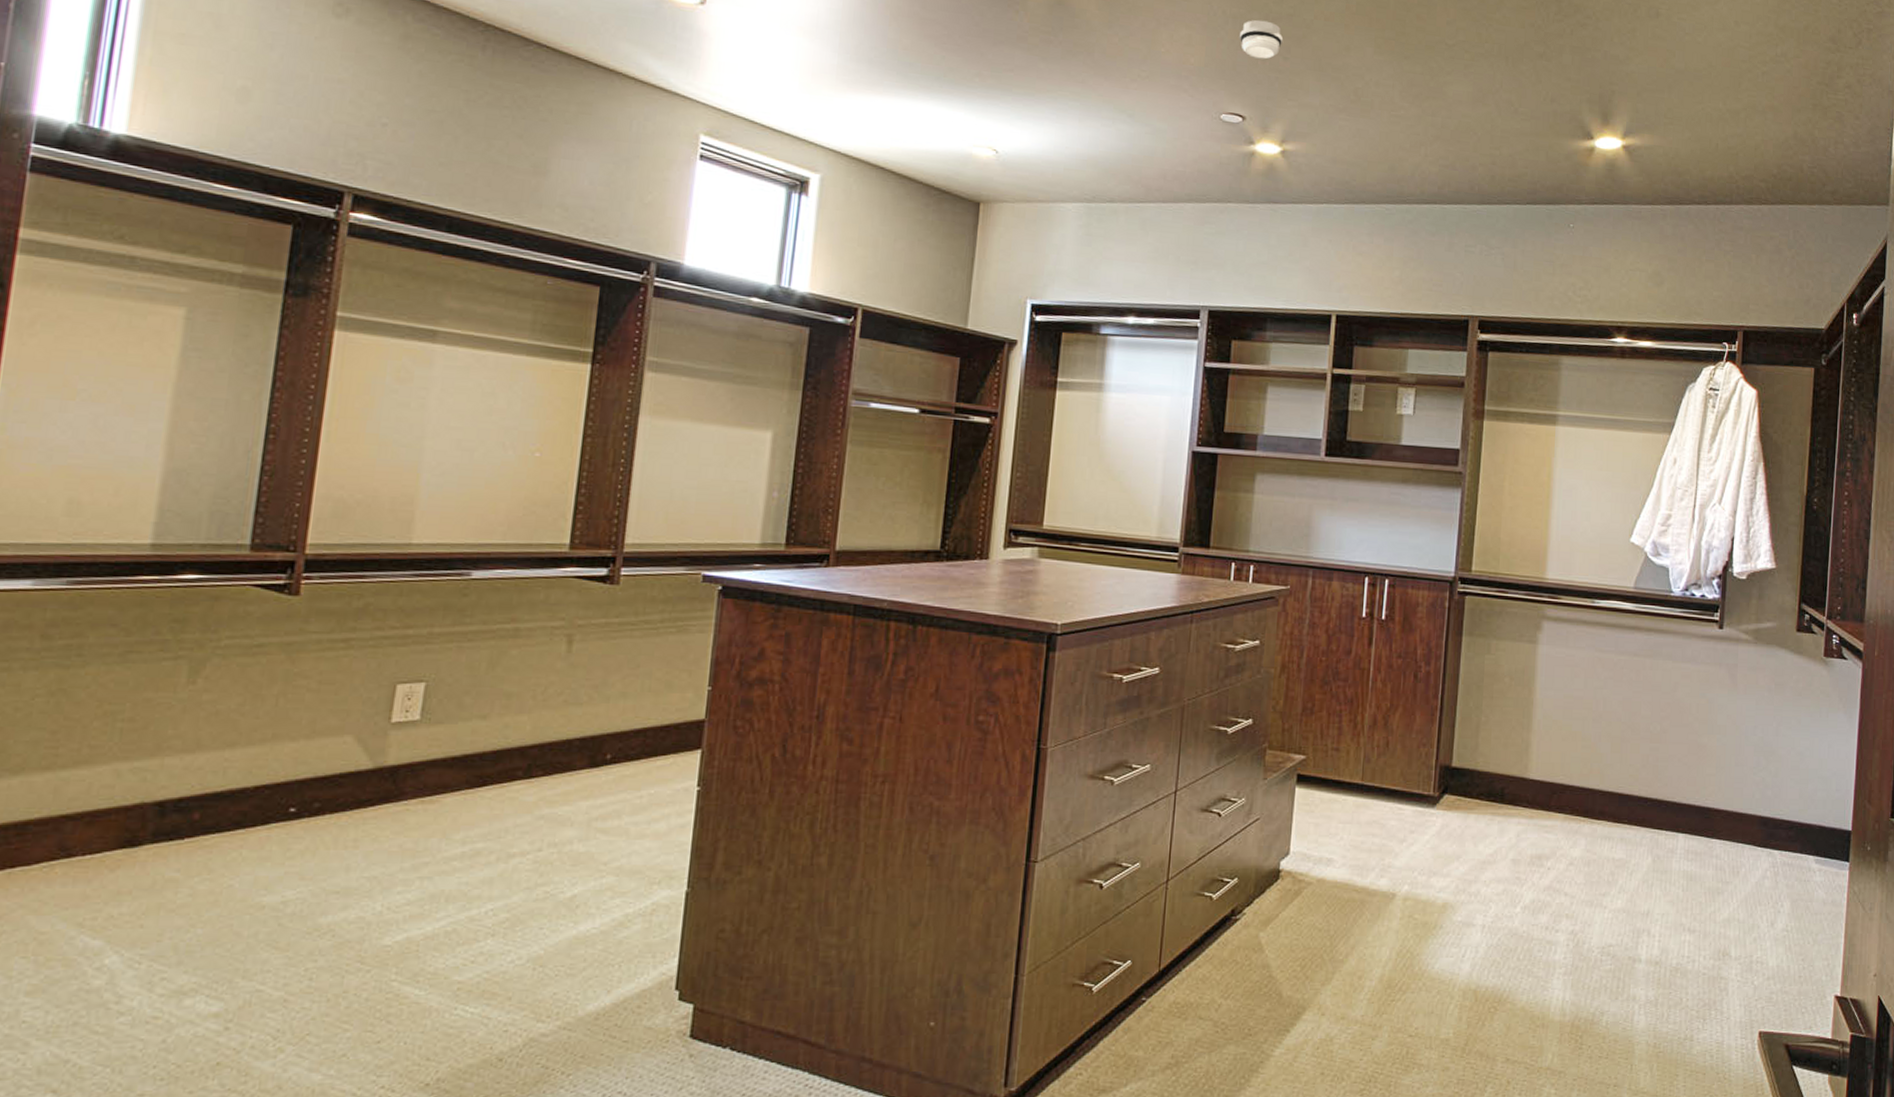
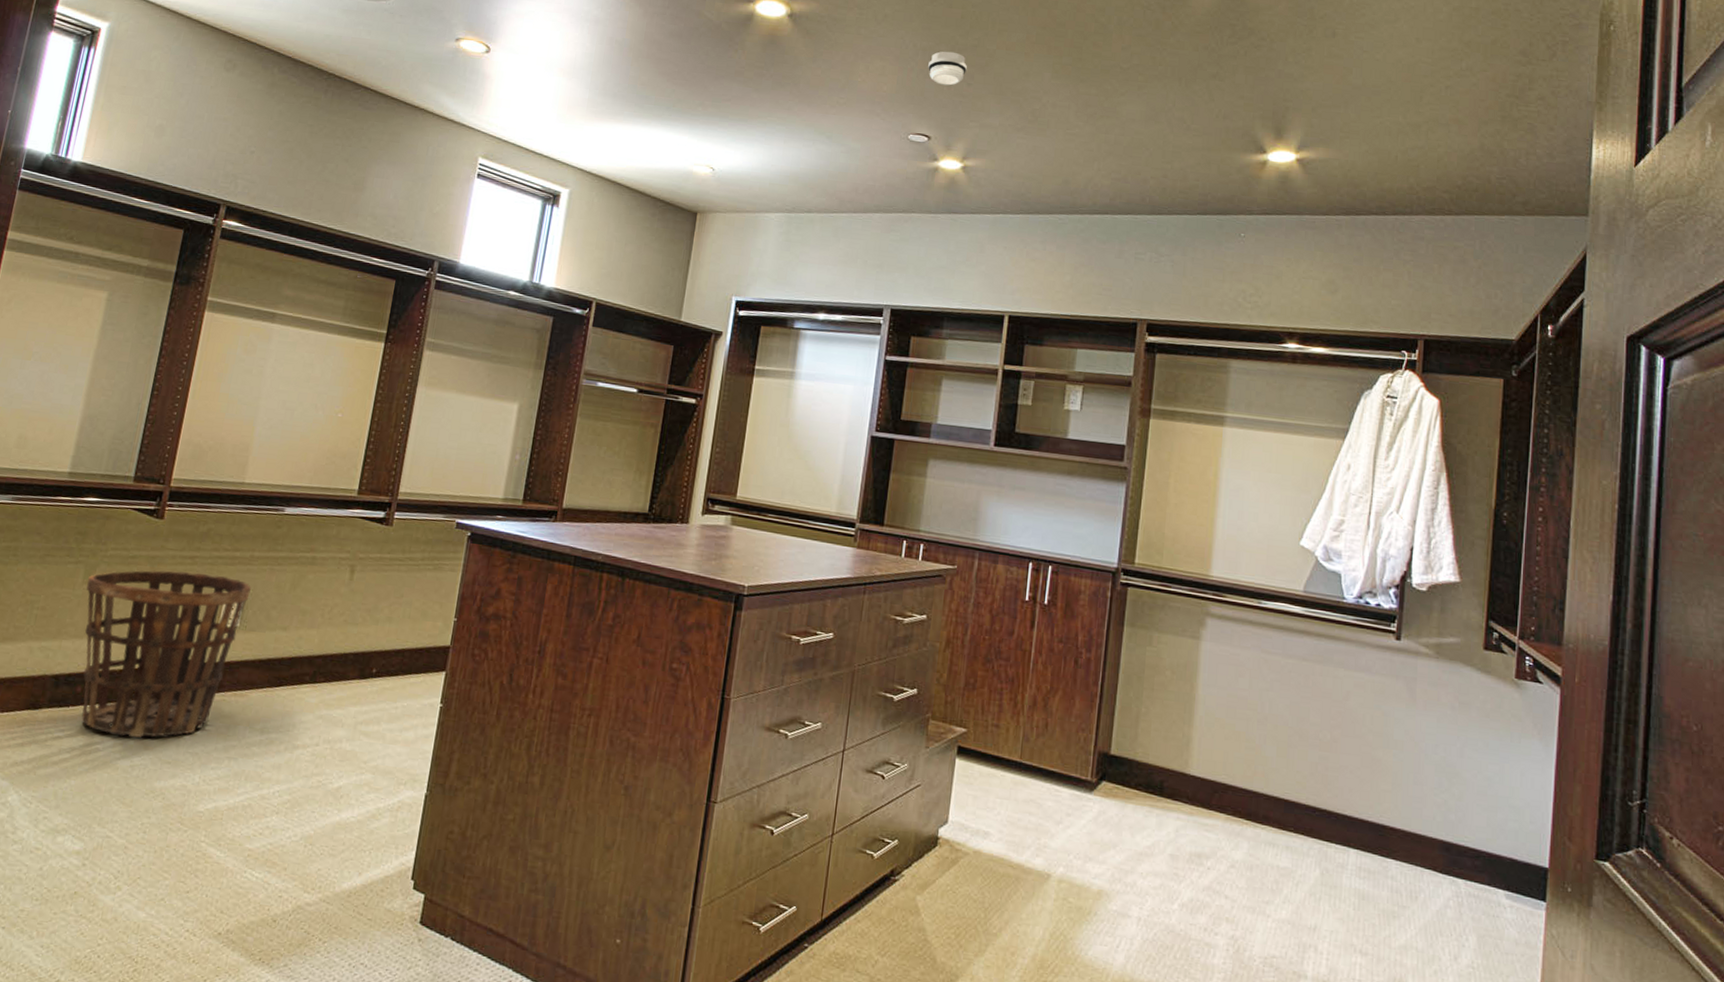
basket: none [194,659,433,868] -> present [81,570,251,738]

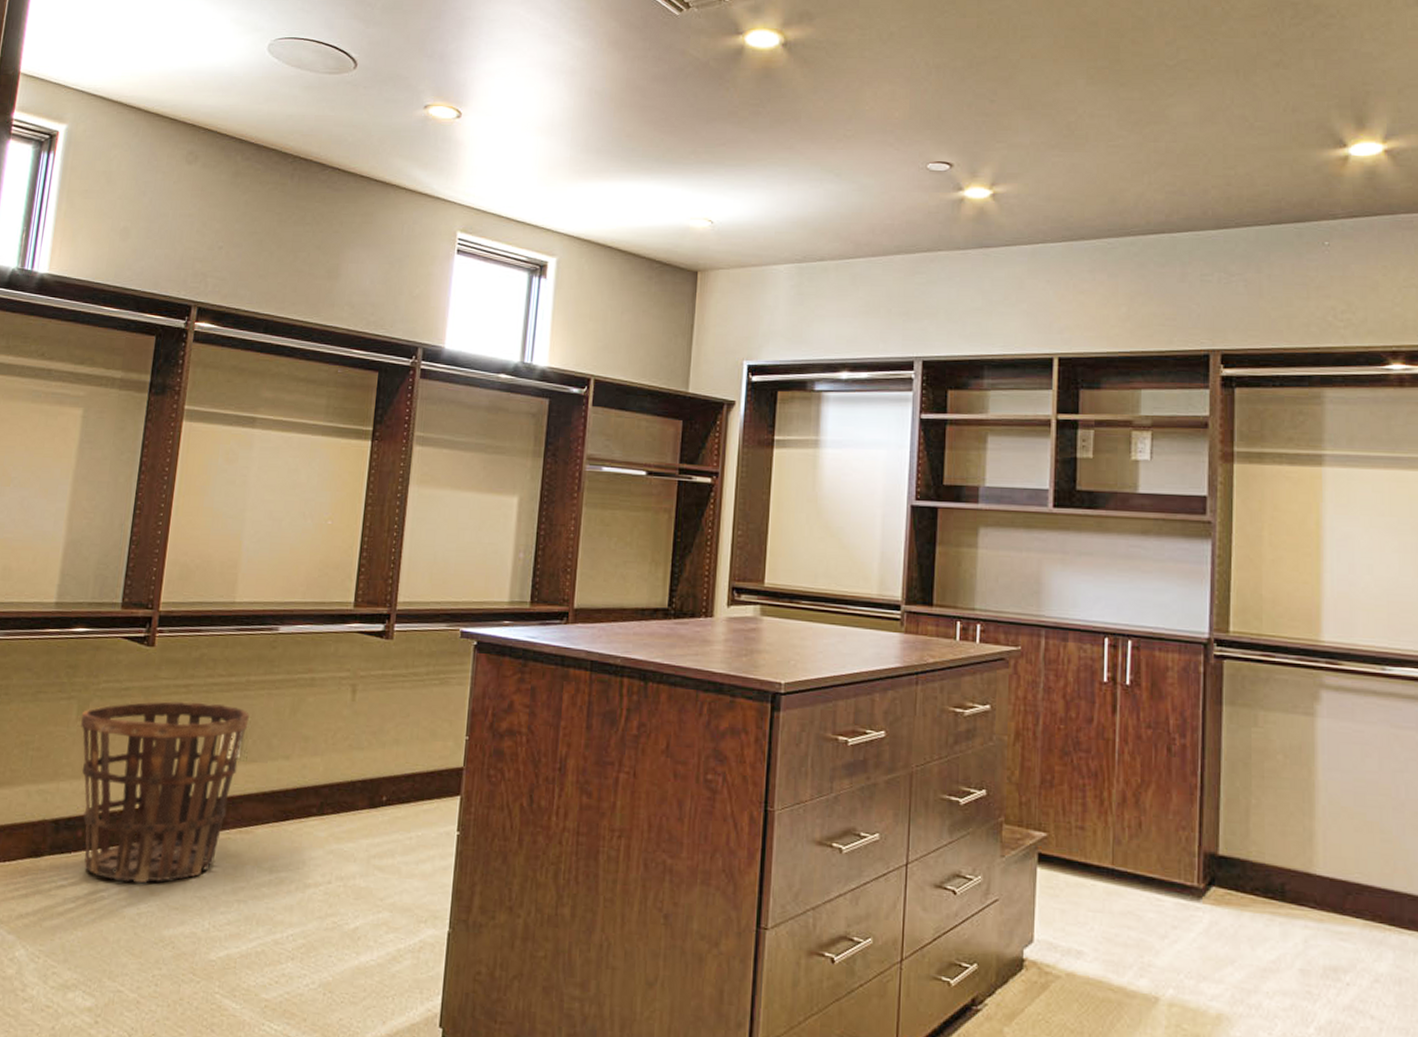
smoke detector: present [928,51,967,86] -> none [944,66,988,105]

